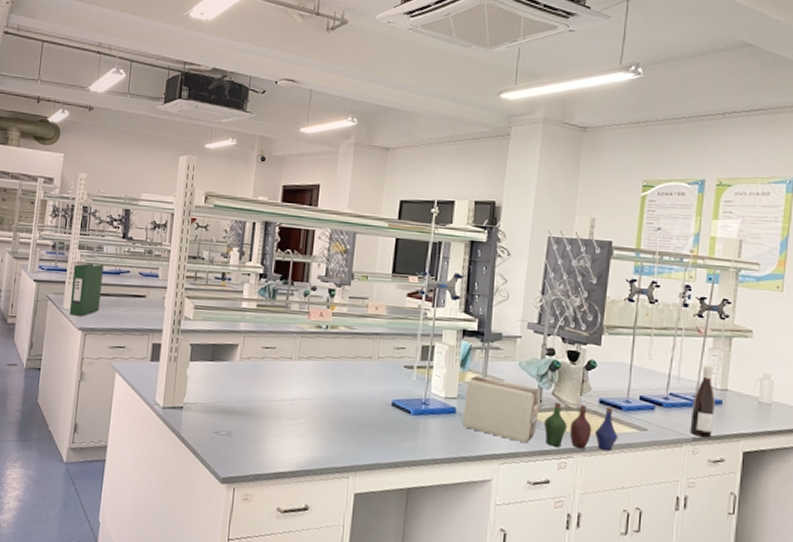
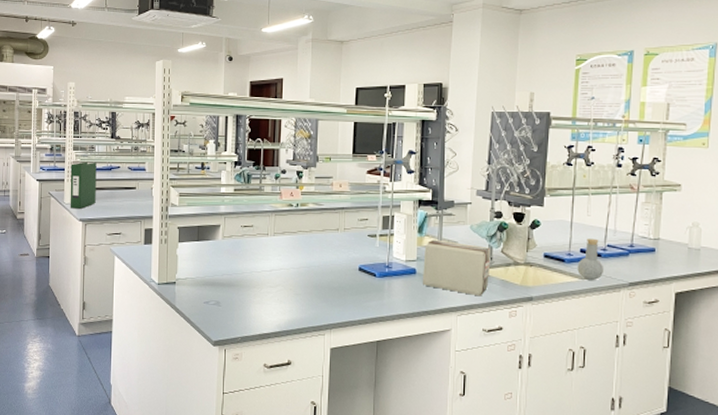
bottle: present [543,402,618,452] -> none [495,259,562,299]
flask: none [636,384,666,433] -> present [577,238,604,281]
bottle: present [690,366,715,437] -> none [626,219,649,282]

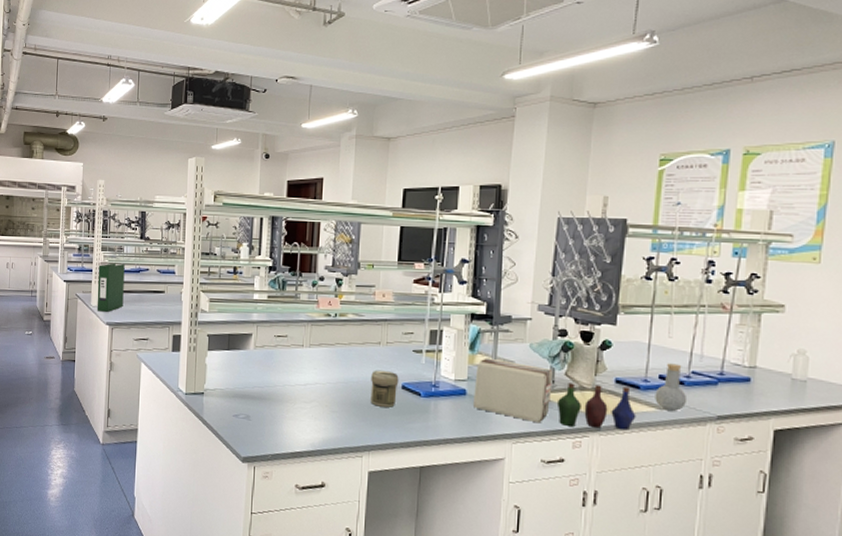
jar: none [331,254,356,288] -> present [370,370,399,407]
bottle: none [495,259,562,299] -> present [556,383,636,431]

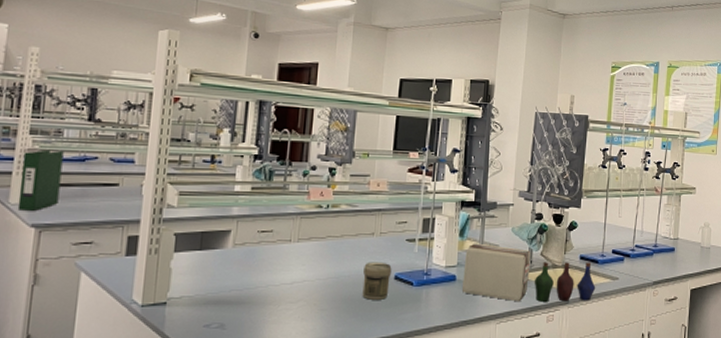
flask: present [655,363,688,412] -> none [609,239,633,281]

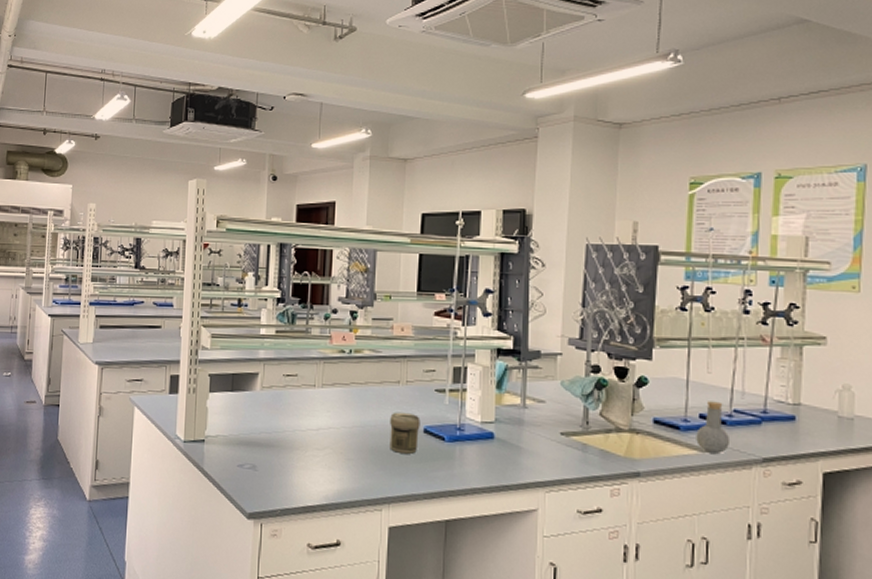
binder: present [17,149,64,211] -> none [85,295,117,350]
box: present [461,243,531,302] -> none [501,397,587,470]
bottle: present [534,262,596,302] -> none [592,424,677,476]
flask: none [609,239,633,281] -> present [696,401,731,455]

